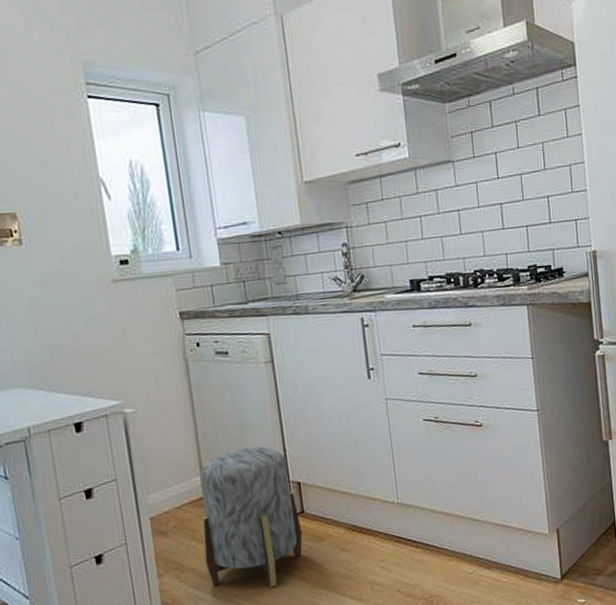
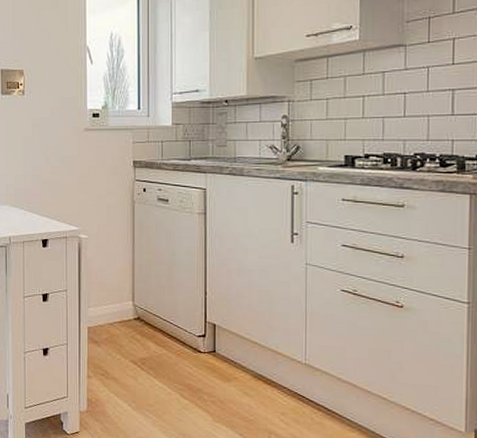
stool: present [199,447,303,588] -> none [125,284,212,411]

